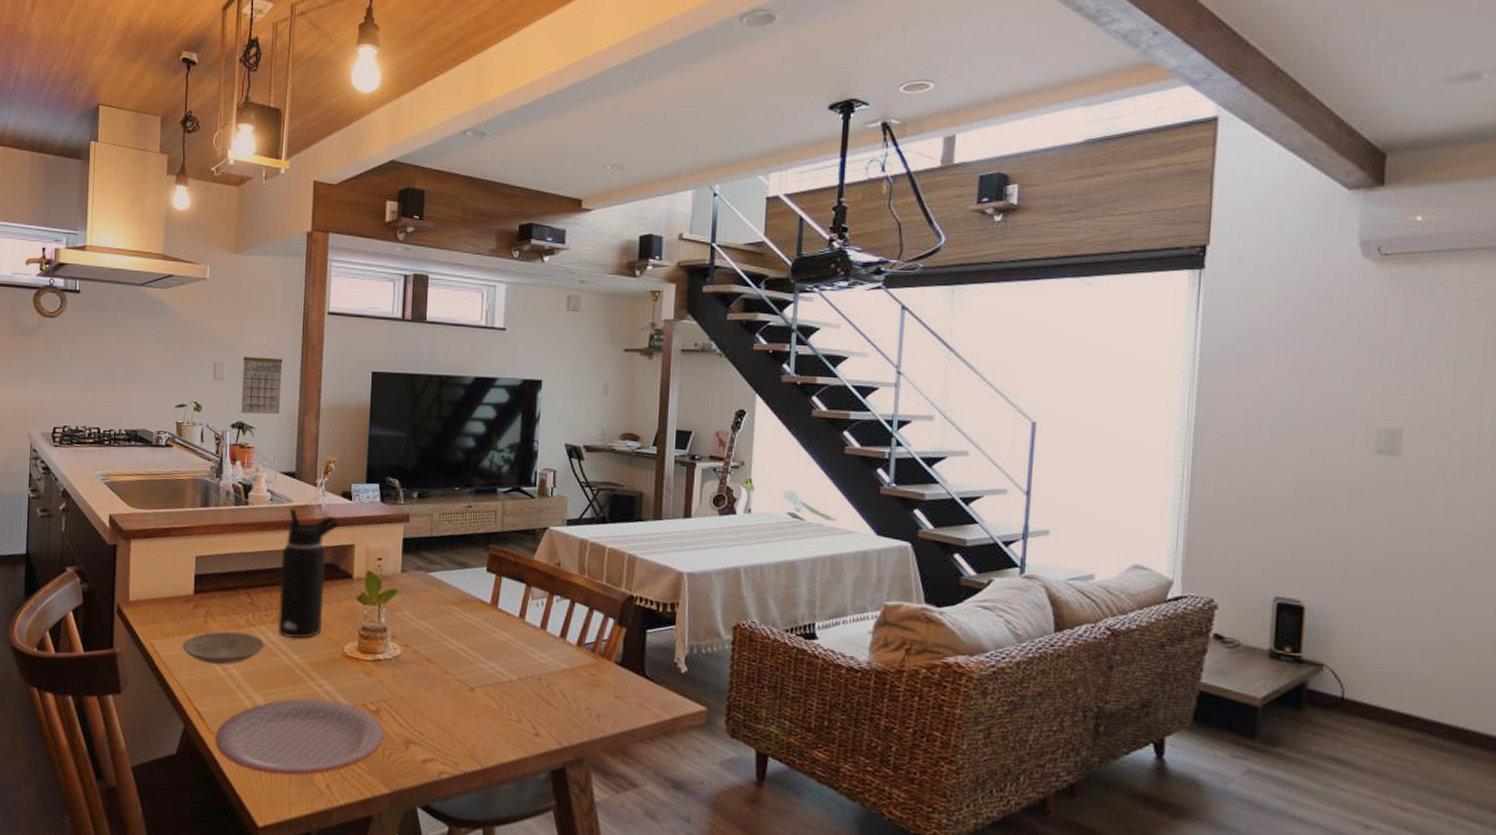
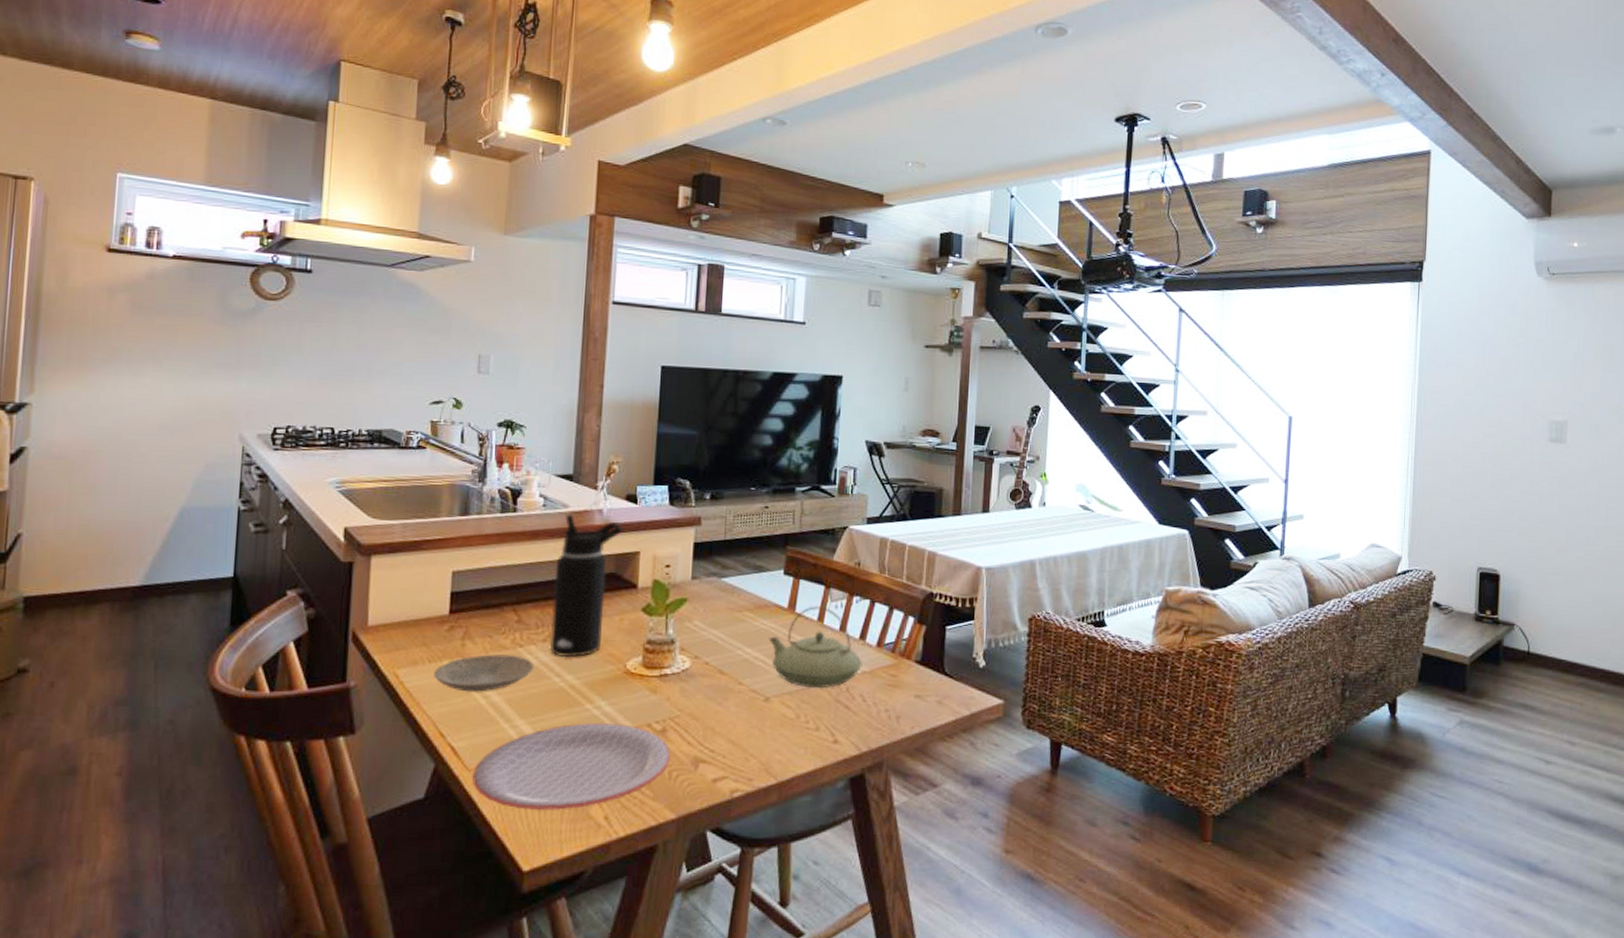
calendar: present [240,350,283,415] -> none [509,341,560,412]
teapot: none [473,603,563,683] -> present [768,606,862,689]

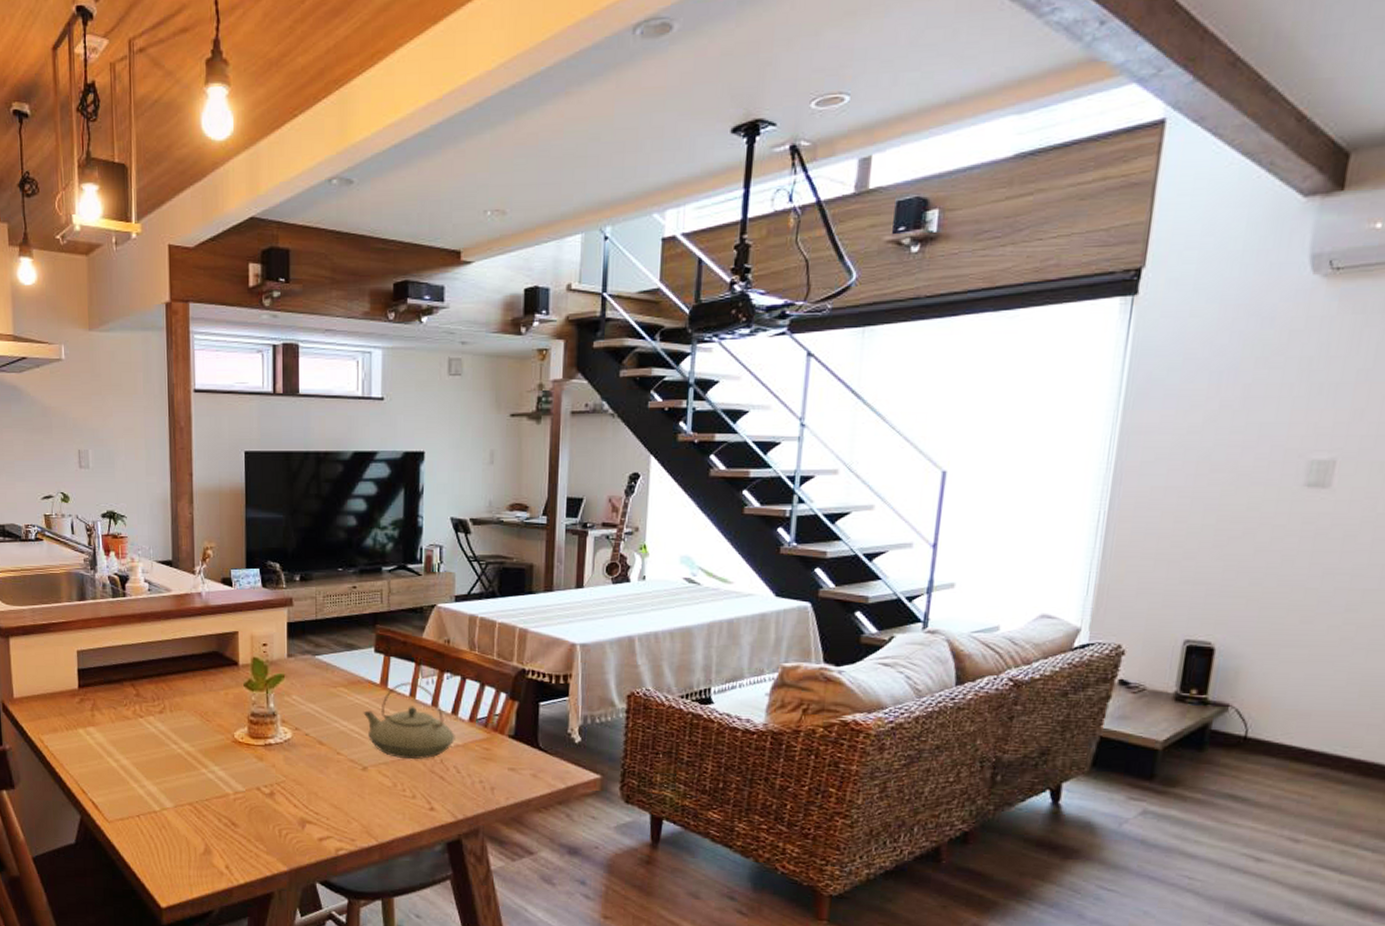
plate: present [434,654,533,692] -> none [71,724,154,756]
plate: present [472,723,671,810] -> none [112,785,280,859]
water bottle: present [549,514,623,658] -> none [164,597,222,728]

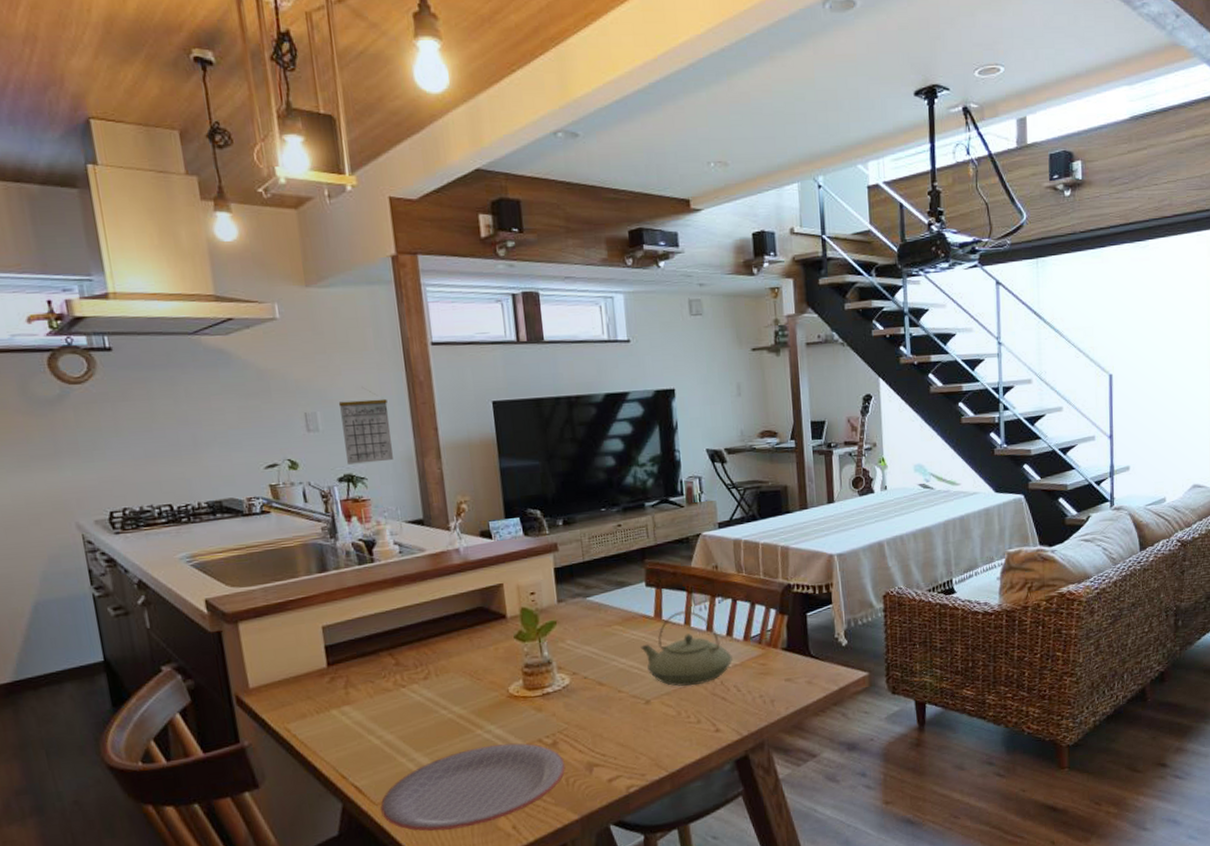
calendar: none [108,433,151,502] -> present [338,391,393,465]
plate: none [112,785,280,859] -> present [380,743,566,831]

